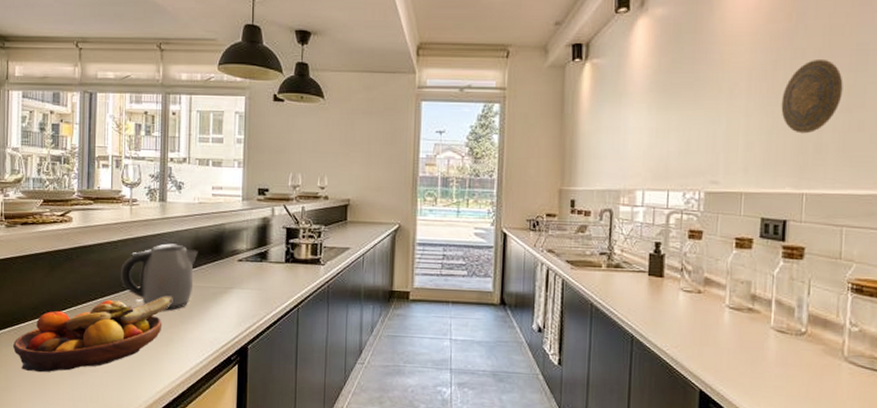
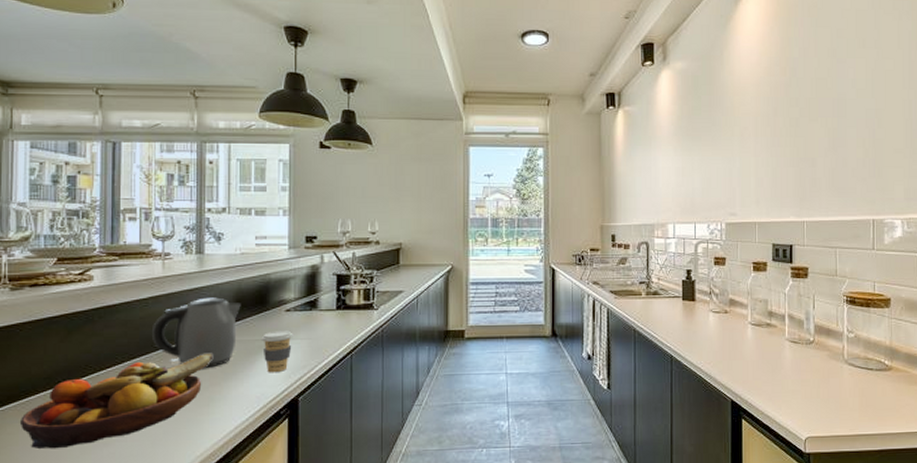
coffee cup: none [215,279,245,320] -> present [261,330,293,373]
decorative plate: present [781,58,843,134] -> none [782,106,829,170]

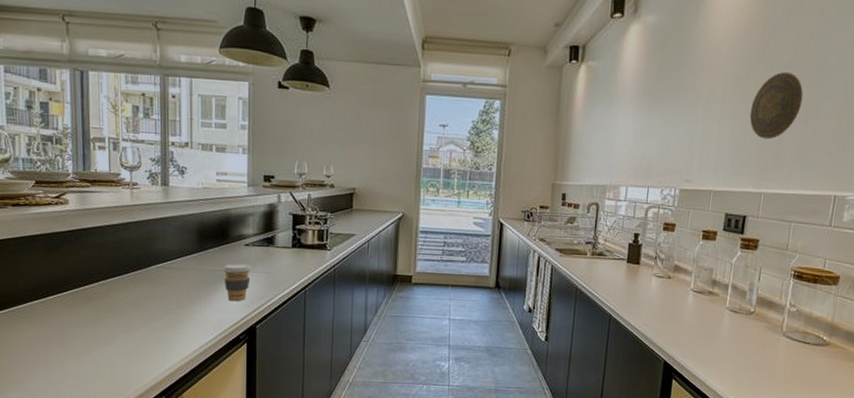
fruit bowl: present [21,354,214,449] -> none [12,279,179,353]
kettle: present [151,297,241,368] -> none [122,227,204,292]
decorative plate: none [782,106,829,170] -> present [749,71,804,140]

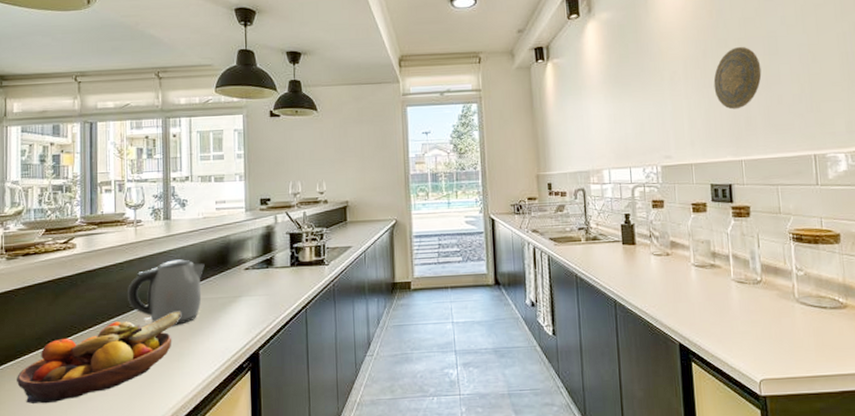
fruit bowl: none [12,279,179,353] -> present [17,312,182,404]
kettle: none [122,227,204,292] -> present [127,259,205,325]
coffee cup: present [222,263,252,302] -> none [223,288,253,329]

